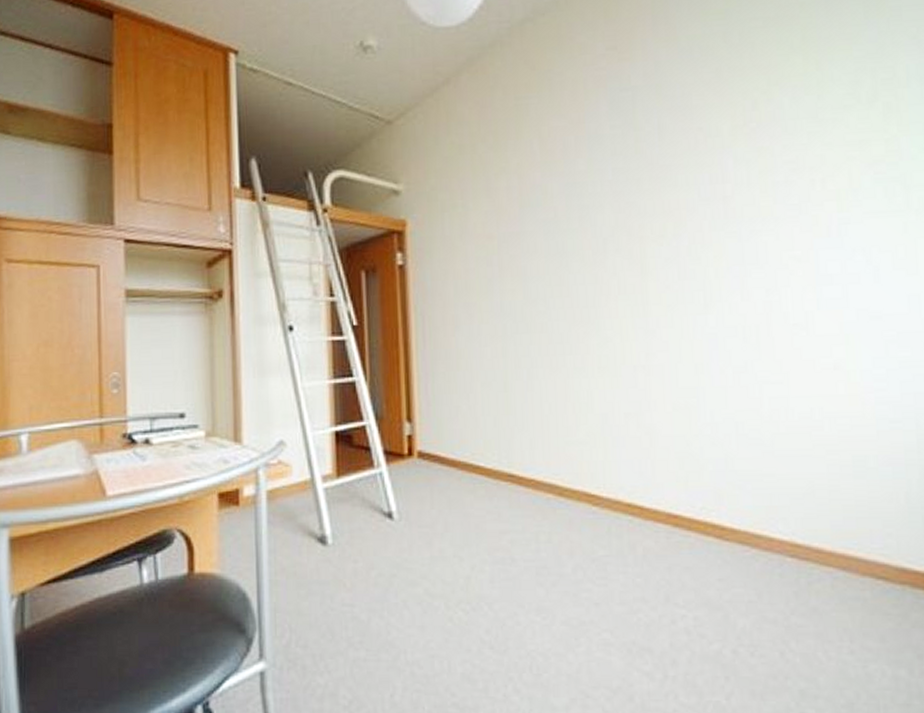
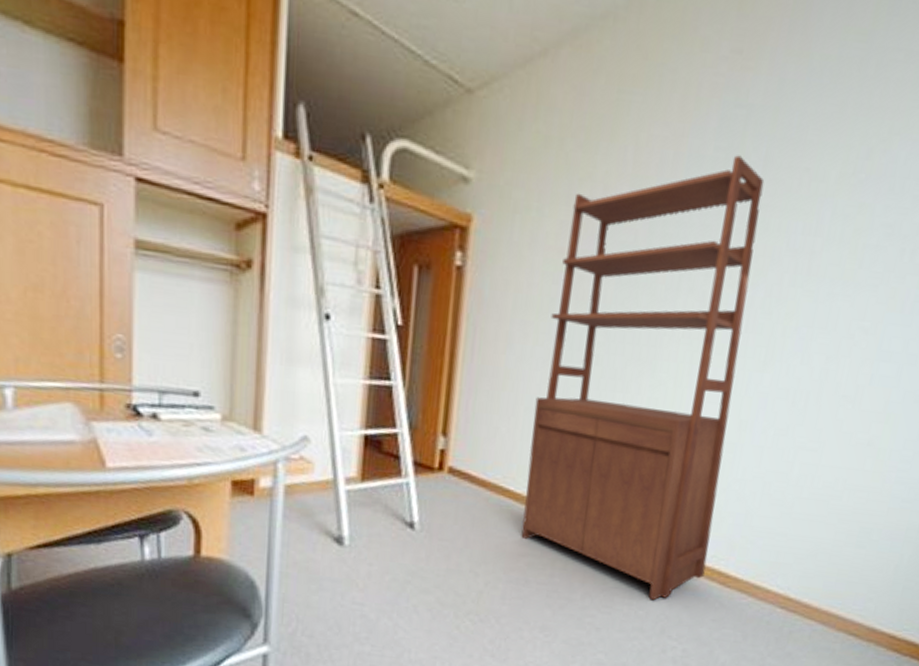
bookshelf: none [490,129,697,565] -> present [521,155,765,601]

